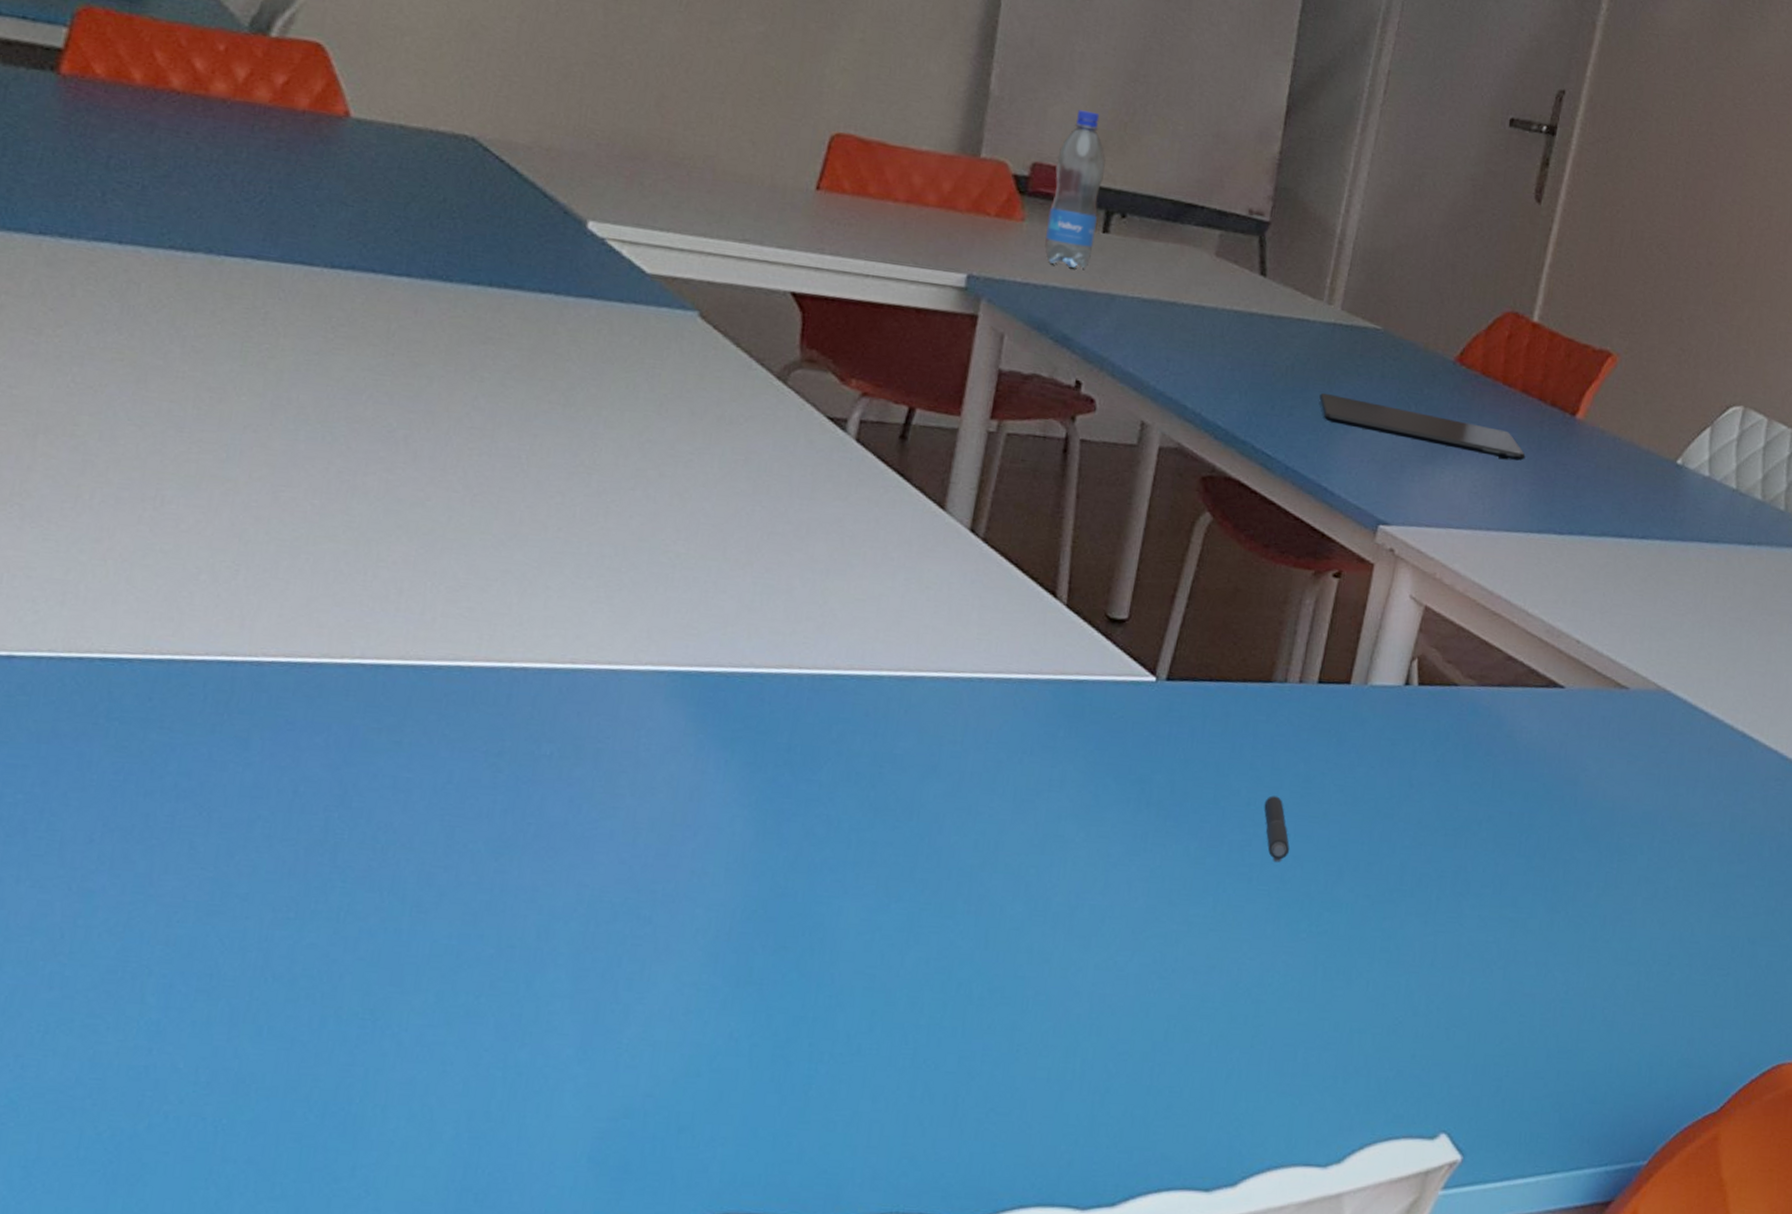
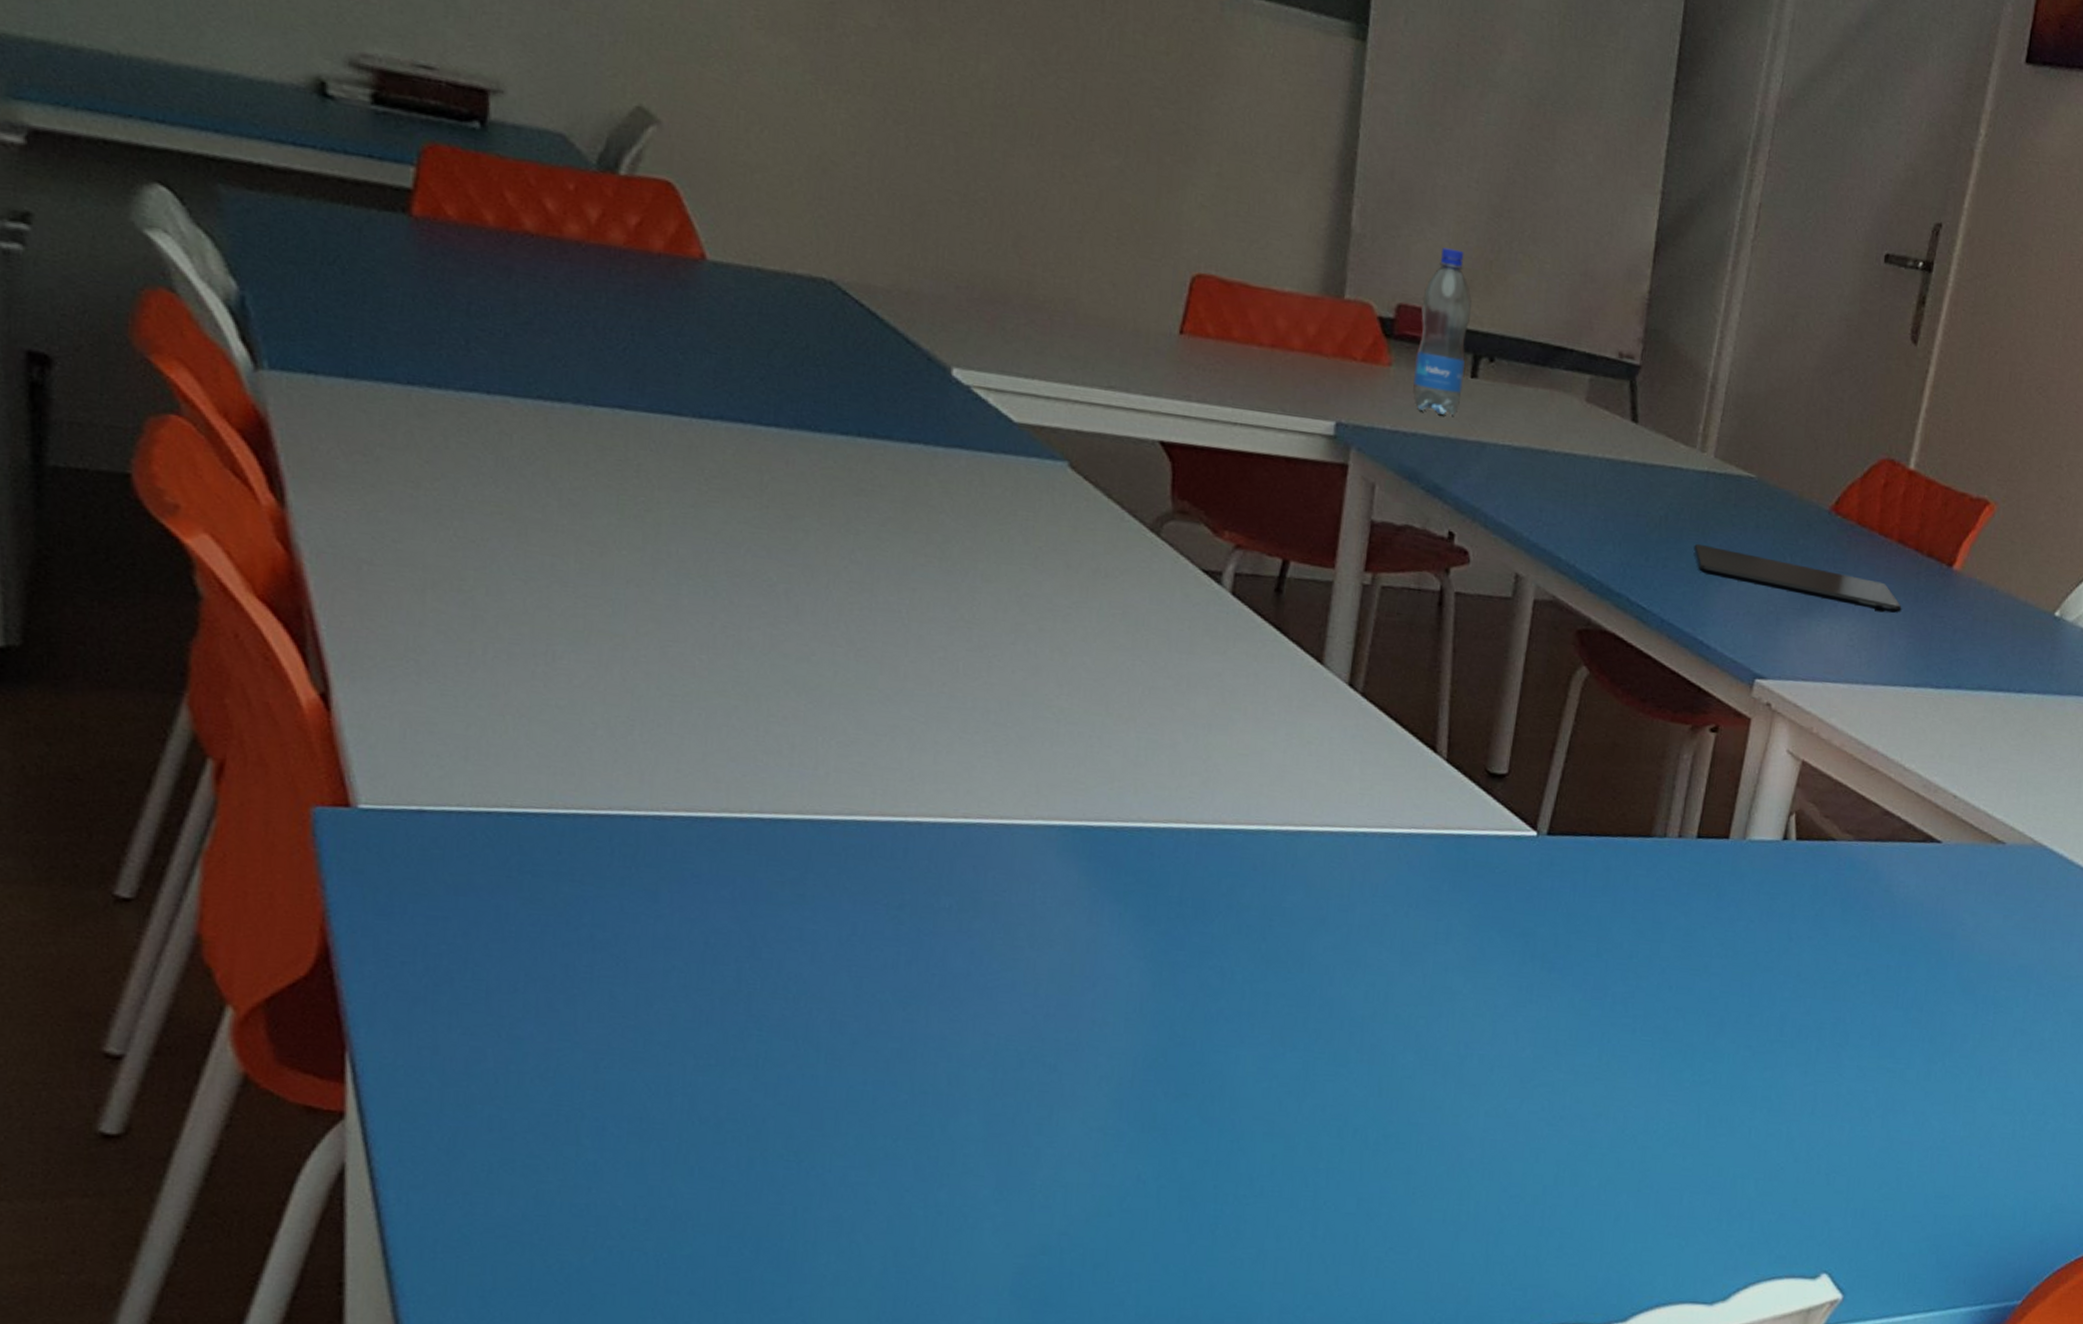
pen: present [1264,795,1290,862] -> none [1646,949,1672,1014]

